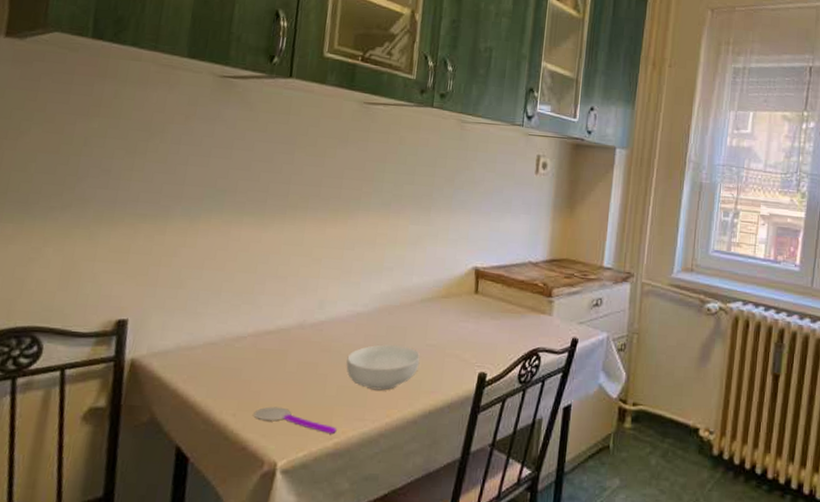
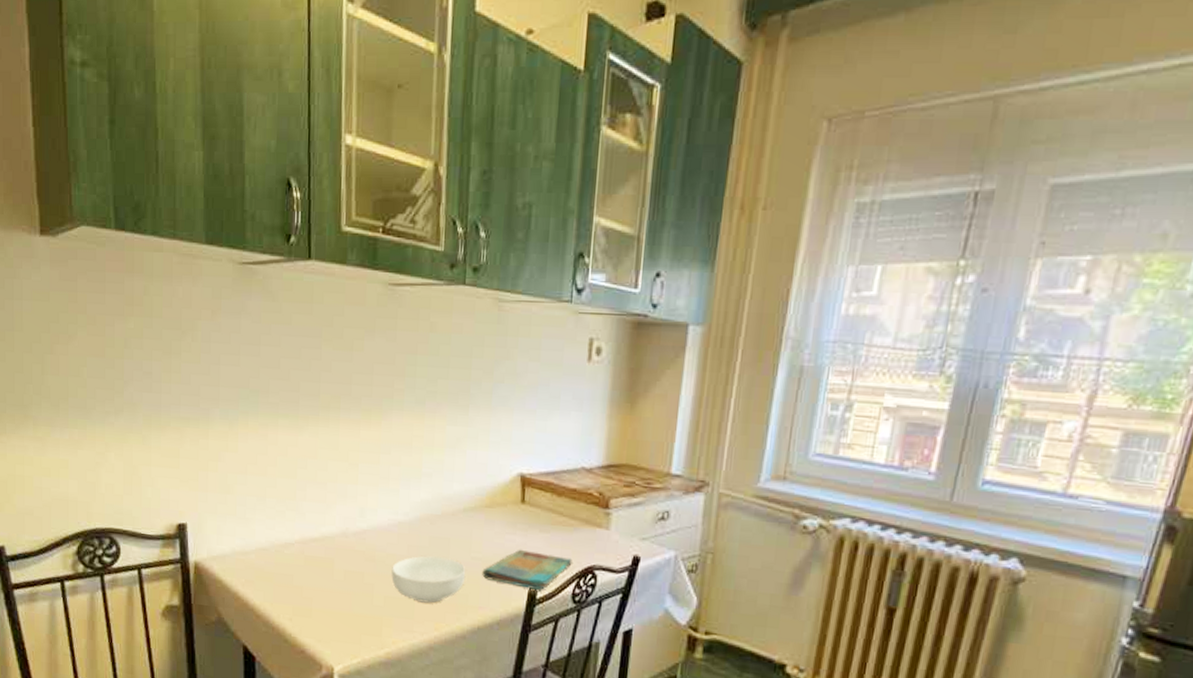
spoon: present [253,406,337,433] -> none [308,613,387,643]
dish towel: none [436,335,519,374] -> present [482,549,572,591]

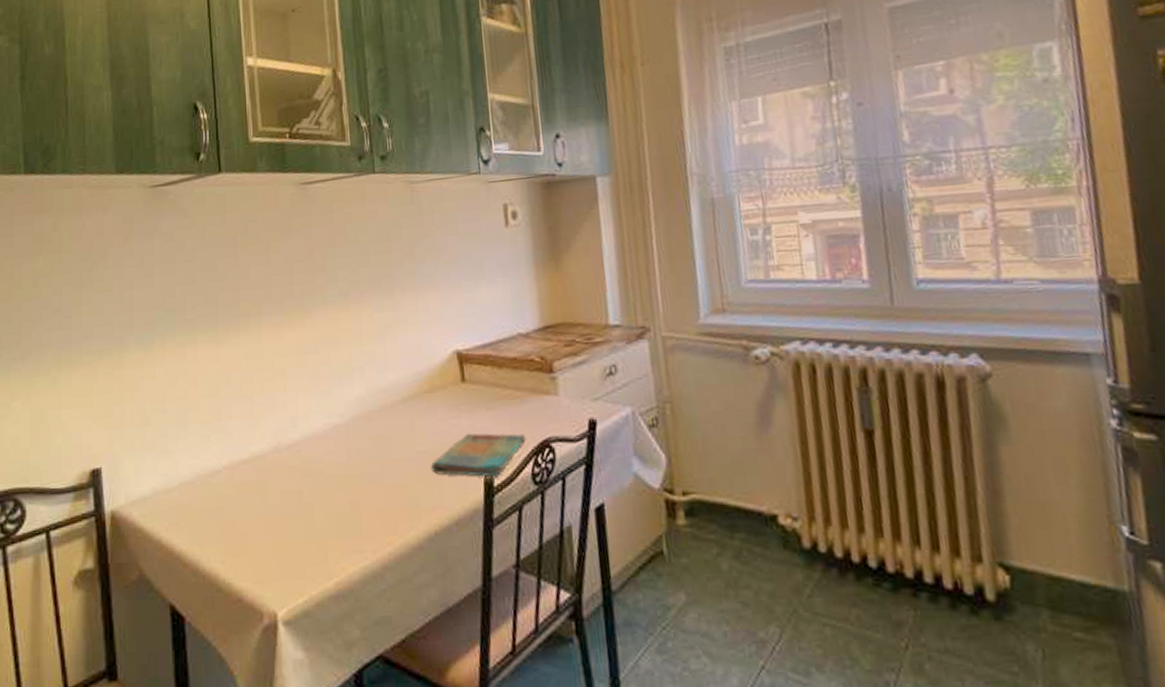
cereal bowl: present [391,555,466,603] -> none [332,457,414,515]

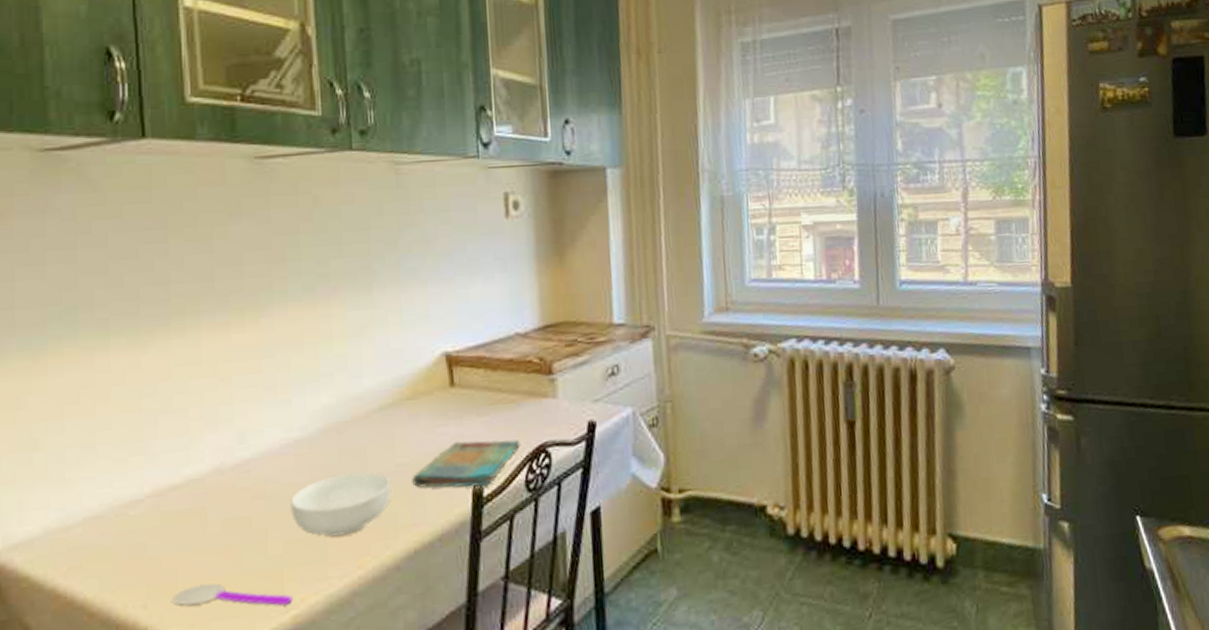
spoon: none [243,547,335,572] -> present [172,583,293,606]
cereal bowl: none [332,457,414,515] -> present [290,471,392,538]

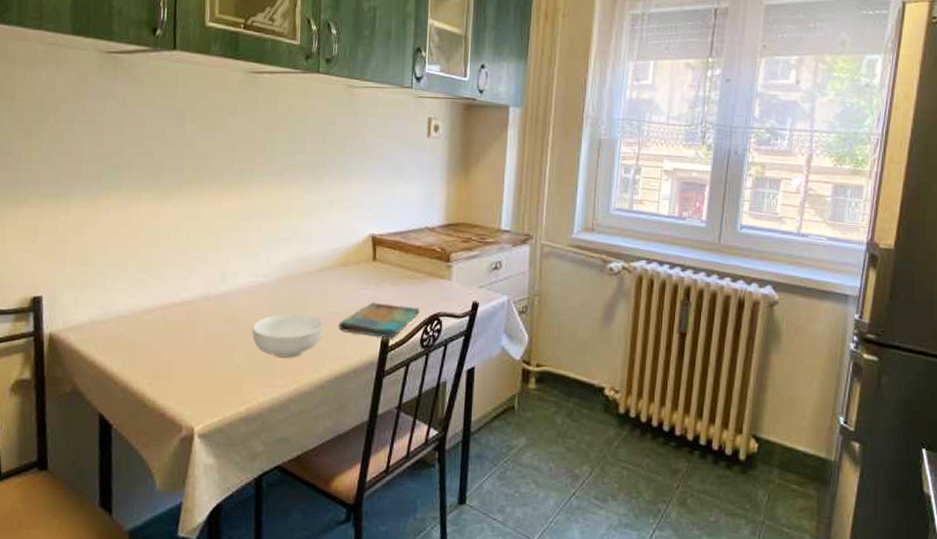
spoon: present [172,583,293,606] -> none [168,375,248,399]

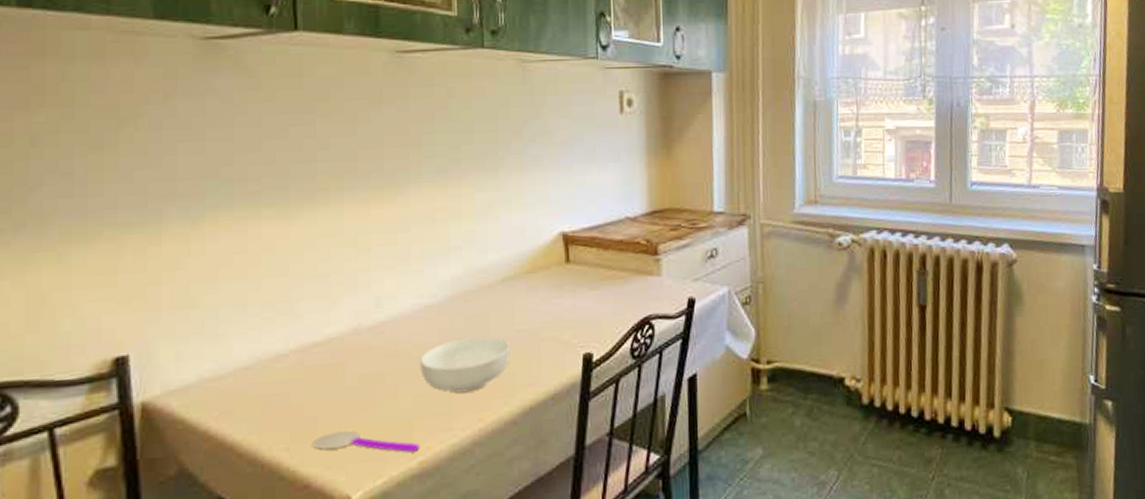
spoon: none [168,375,248,399] -> present [312,430,420,452]
dish towel: present [338,302,420,339] -> none [529,312,627,354]

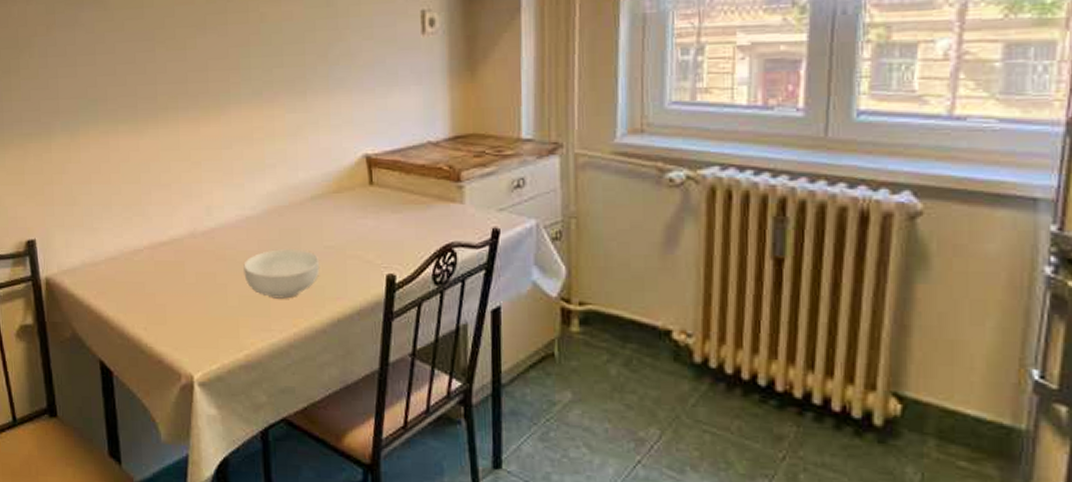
spoon: present [312,430,420,452] -> none [163,319,245,345]

